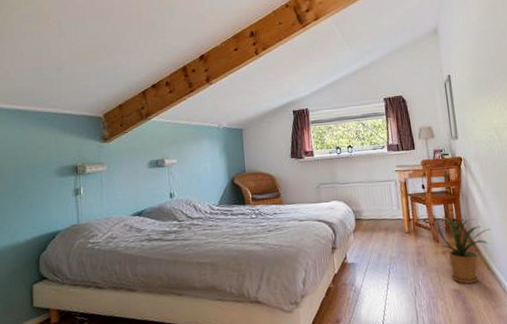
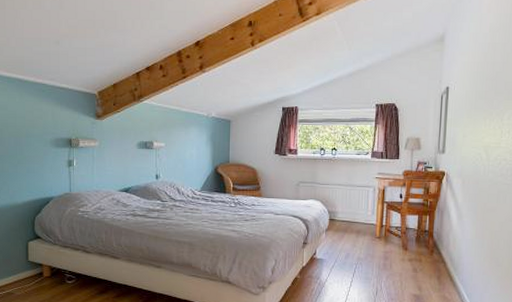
house plant: present [436,216,491,284] -> none [407,226,461,291]

